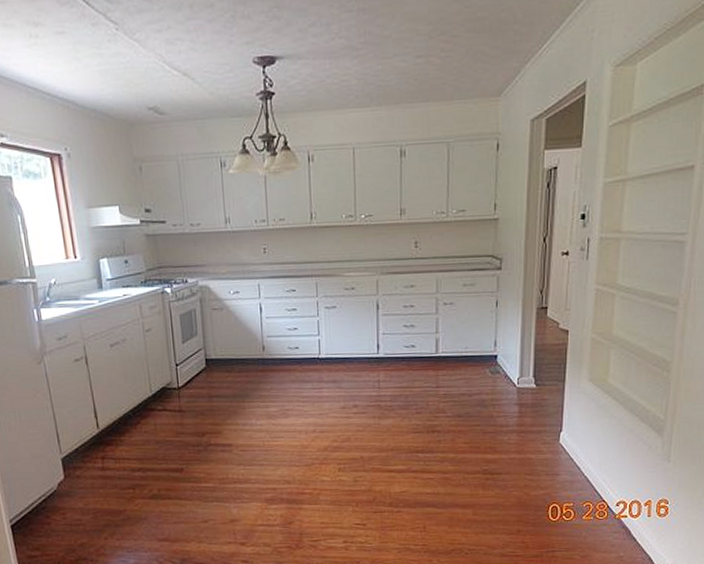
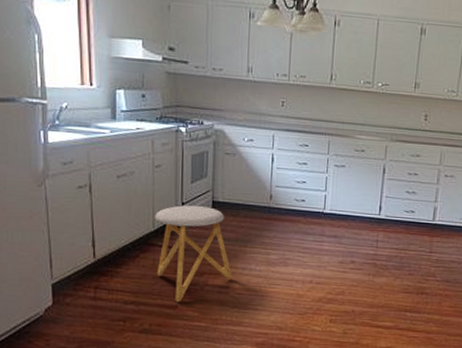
stool: none [151,365,234,465] -> present [155,205,232,302]

